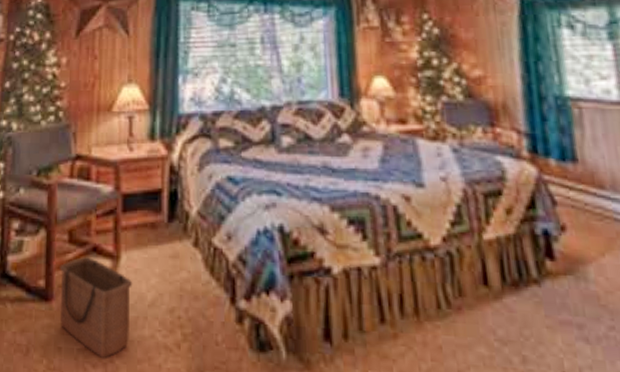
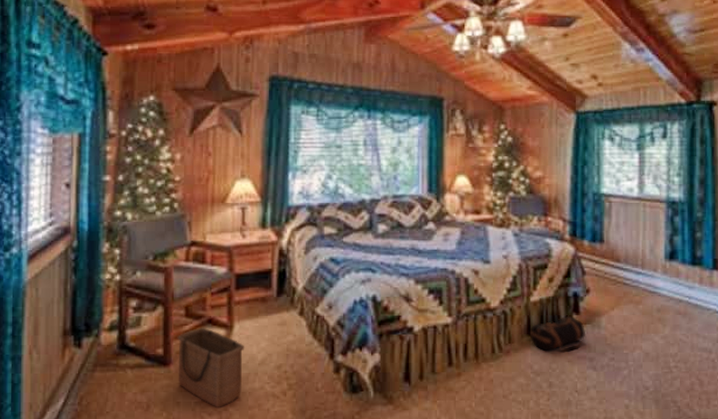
duffel bag: none [486,261,568,315] -> present [529,315,586,353]

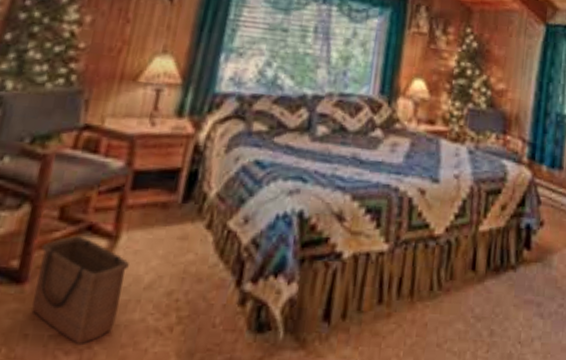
duffel bag: present [529,315,586,353] -> none [474,250,536,295]

